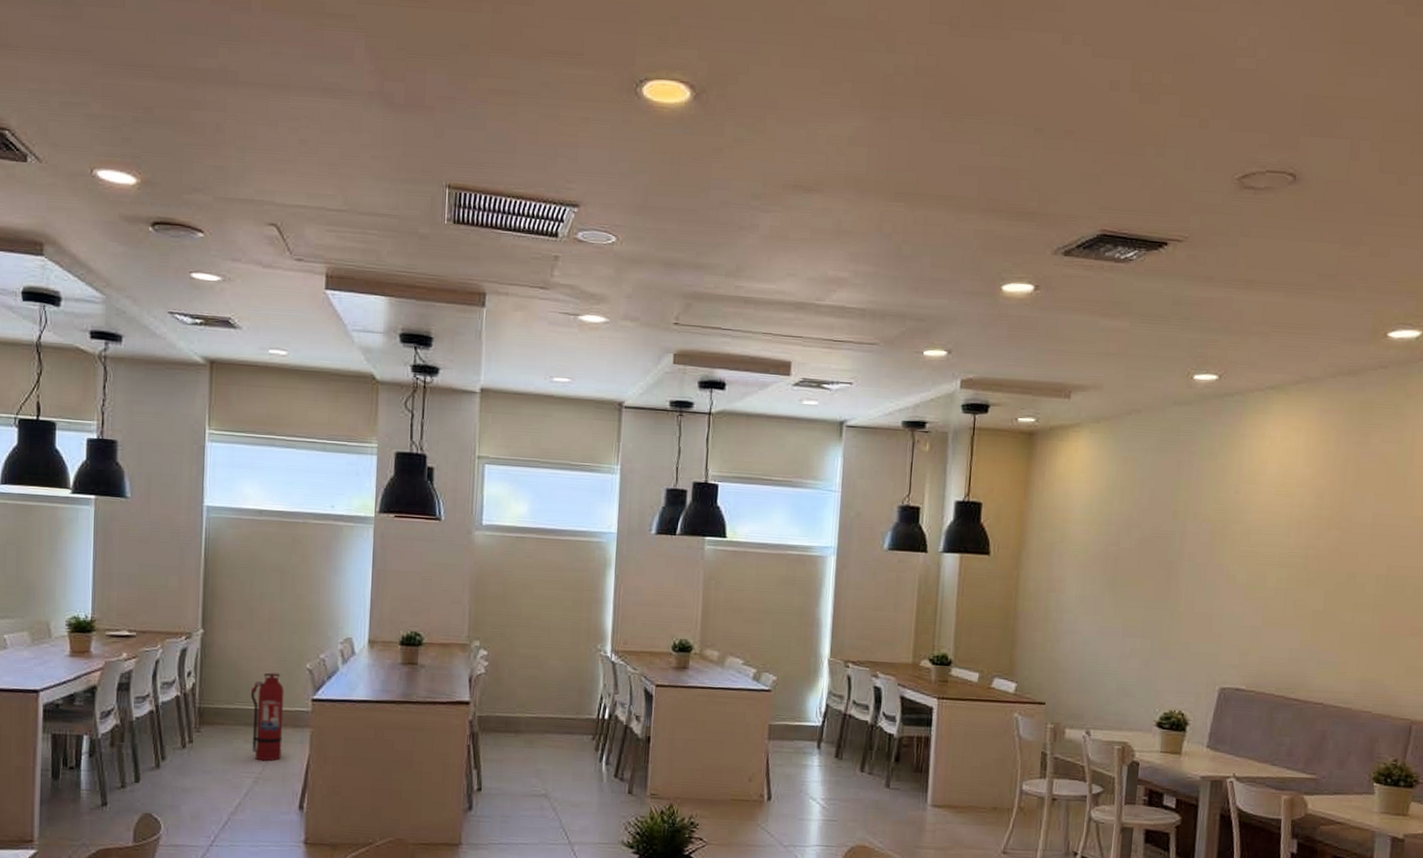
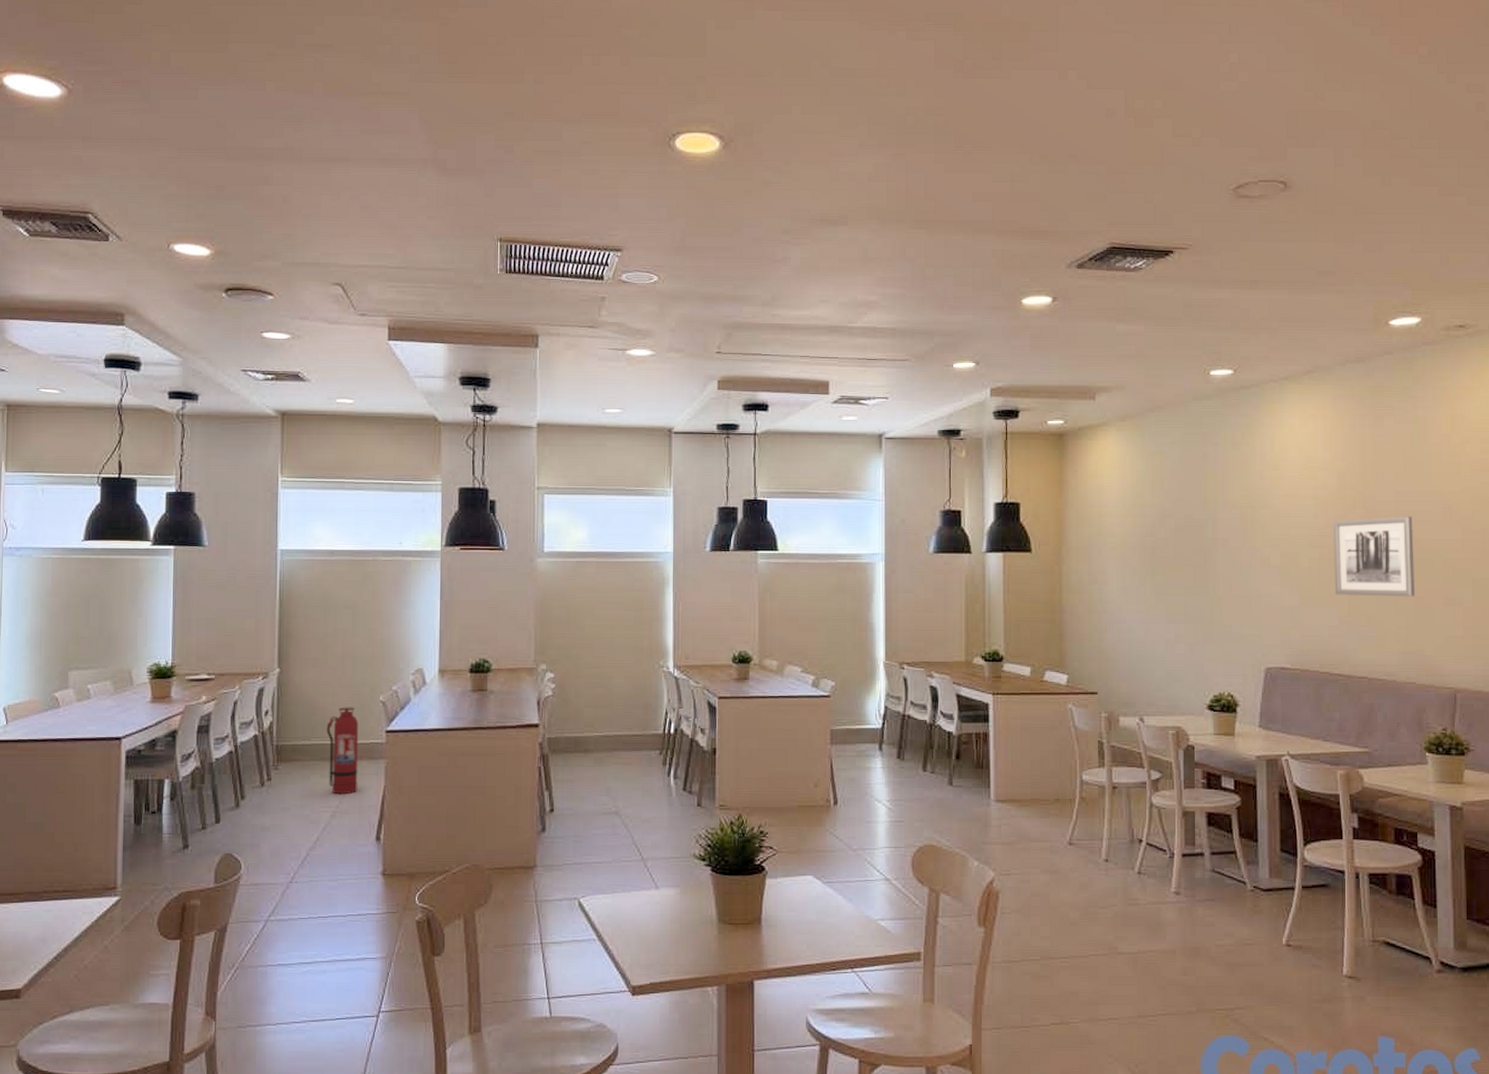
wall art: none [1299,540,1389,624] -> present [1333,516,1415,597]

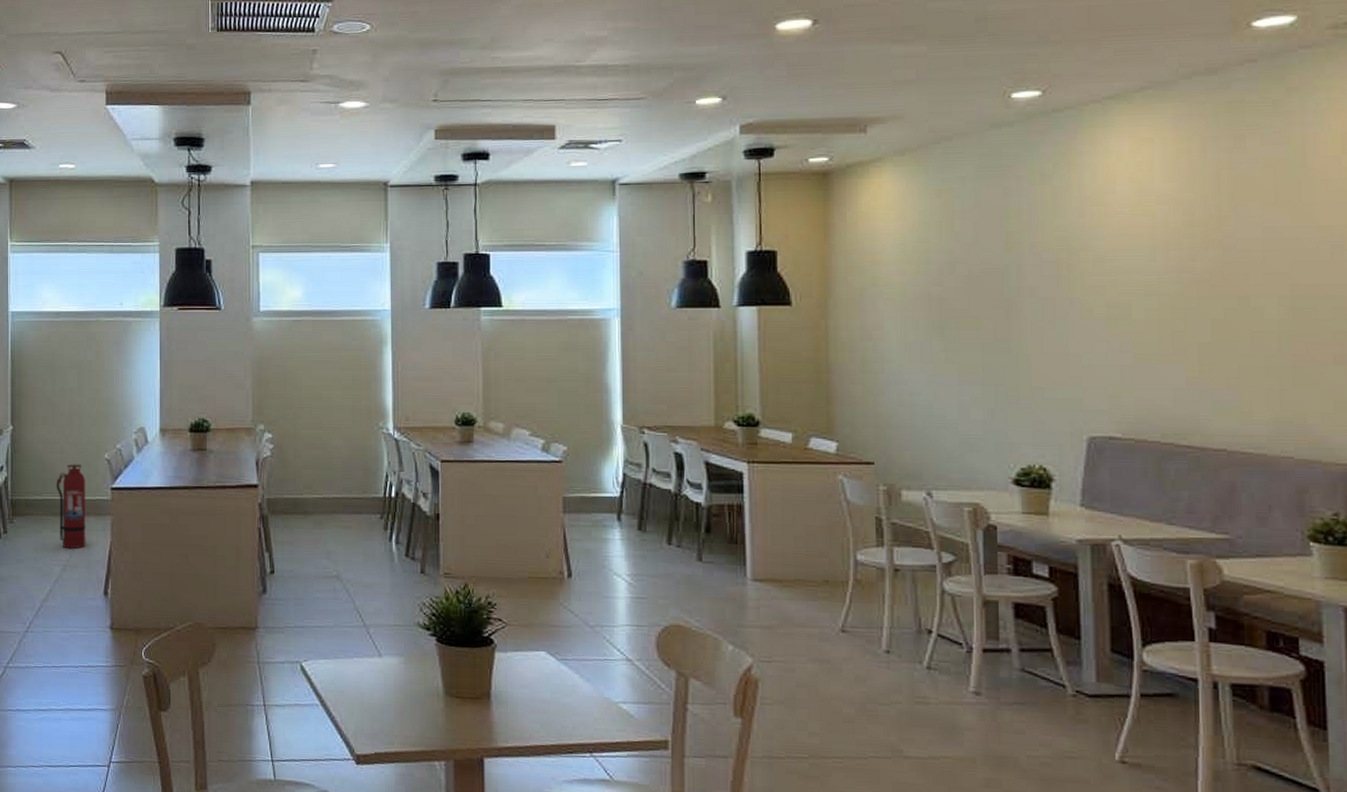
wall art: present [1333,516,1415,597] -> none [1176,256,1292,354]

